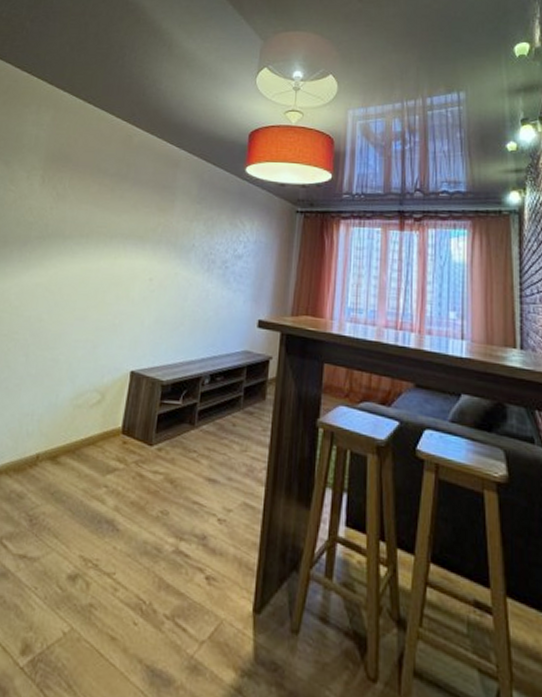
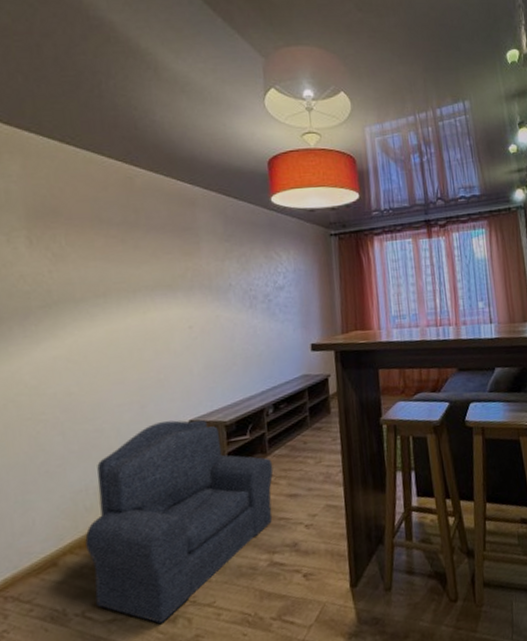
armchair: none [14,366,198,577] -> present [85,419,274,623]

